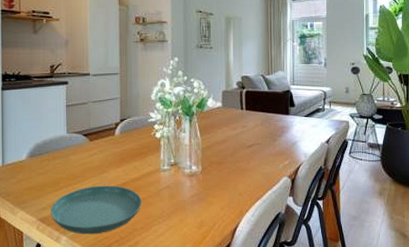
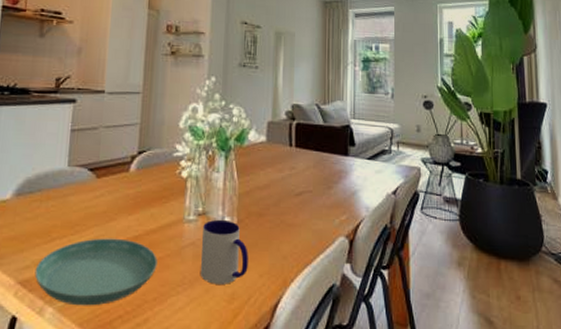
mug: none [174,168,212,216] -> present [200,219,248,284]

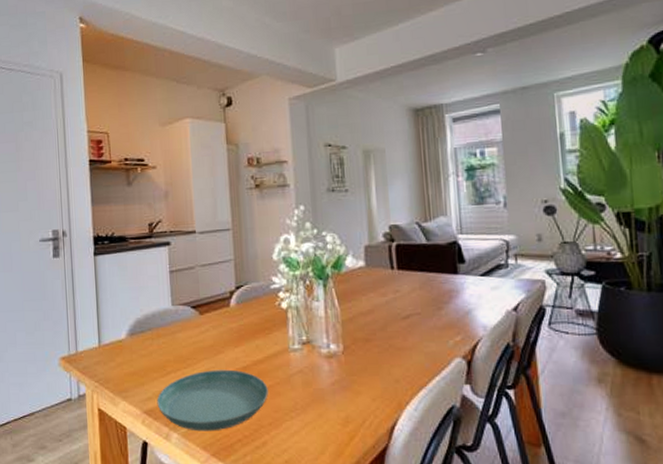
mug: present [200,219,248,284] -> none [308,346,360,409]

